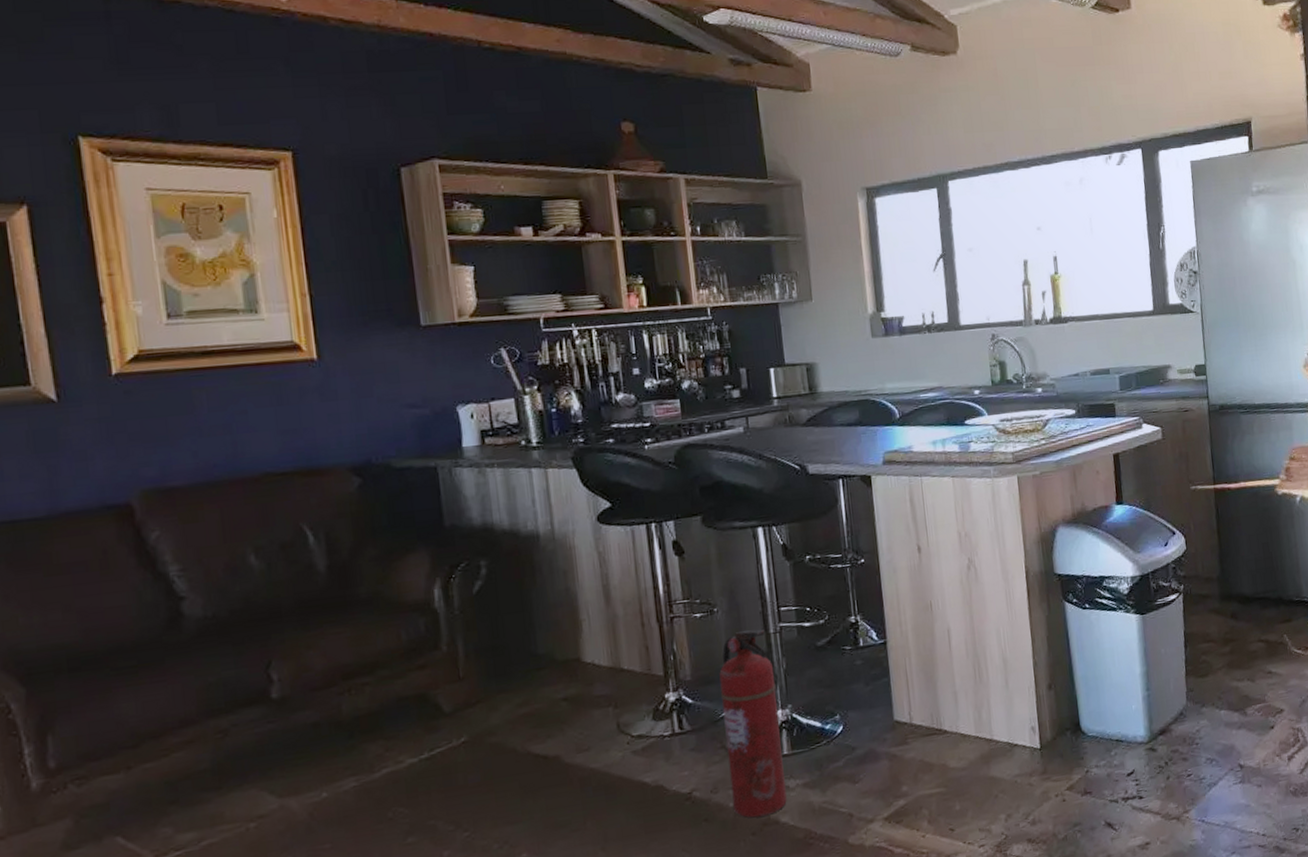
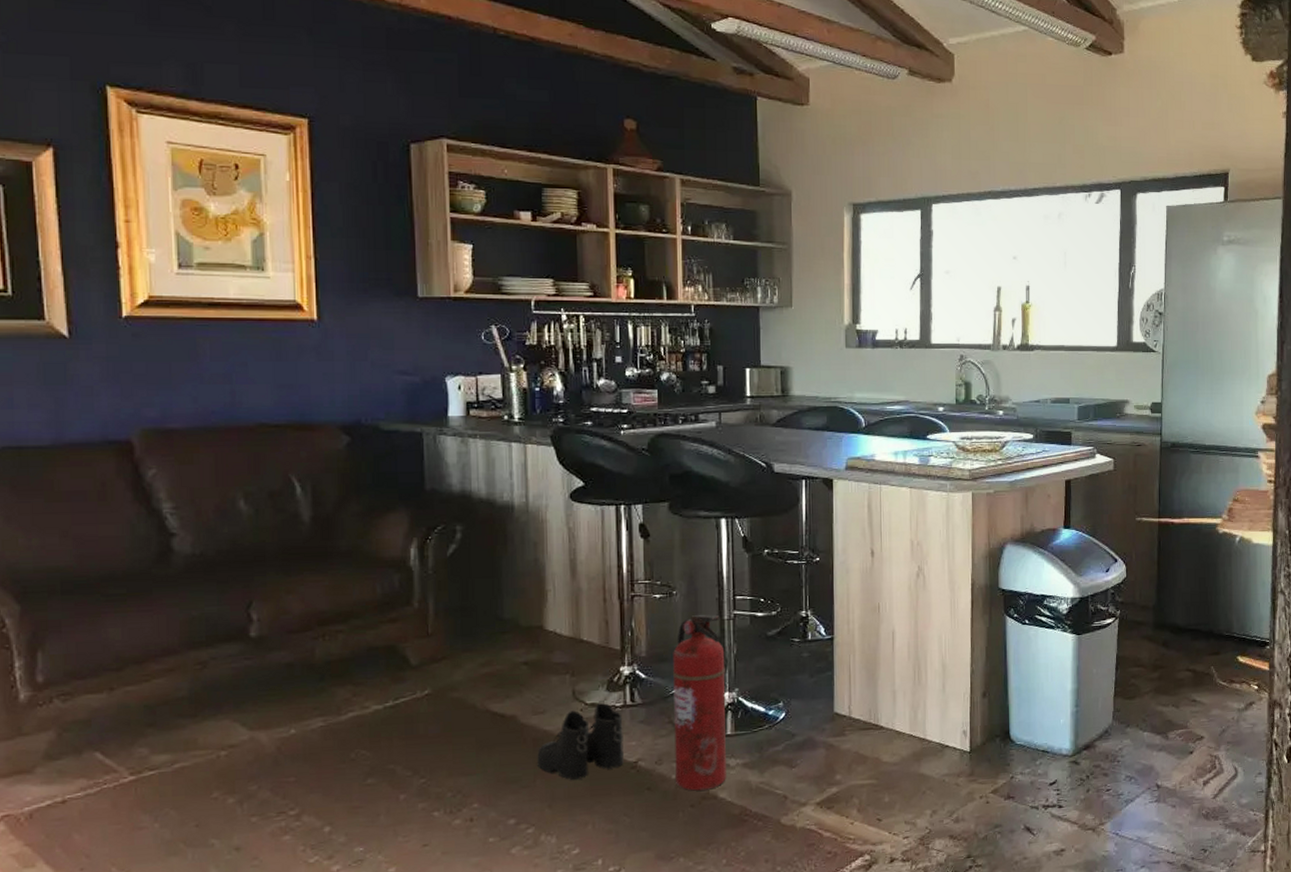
boots: none [585,733,677,818] -> present [537,703,624,780]

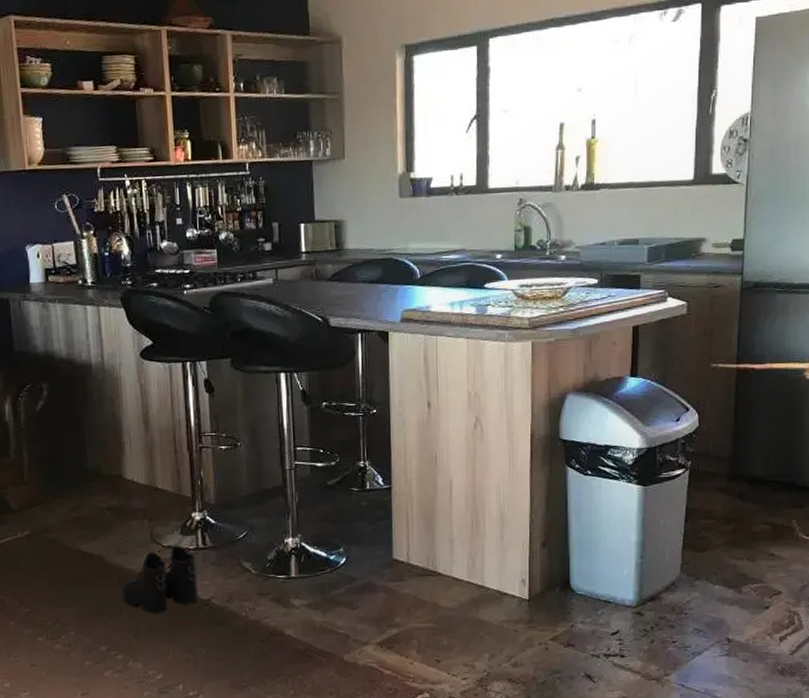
fire extinguisher: present [672,614,726,791] -> none [239,464,292,628]

